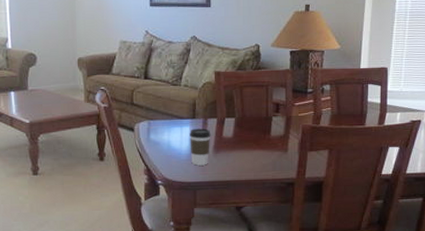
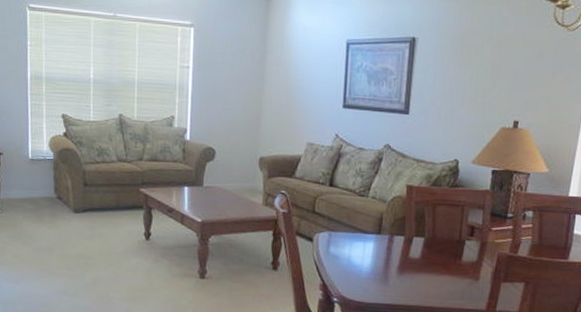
coffee cup: present [189,128,211,166] -> none [372,245,397,286]

